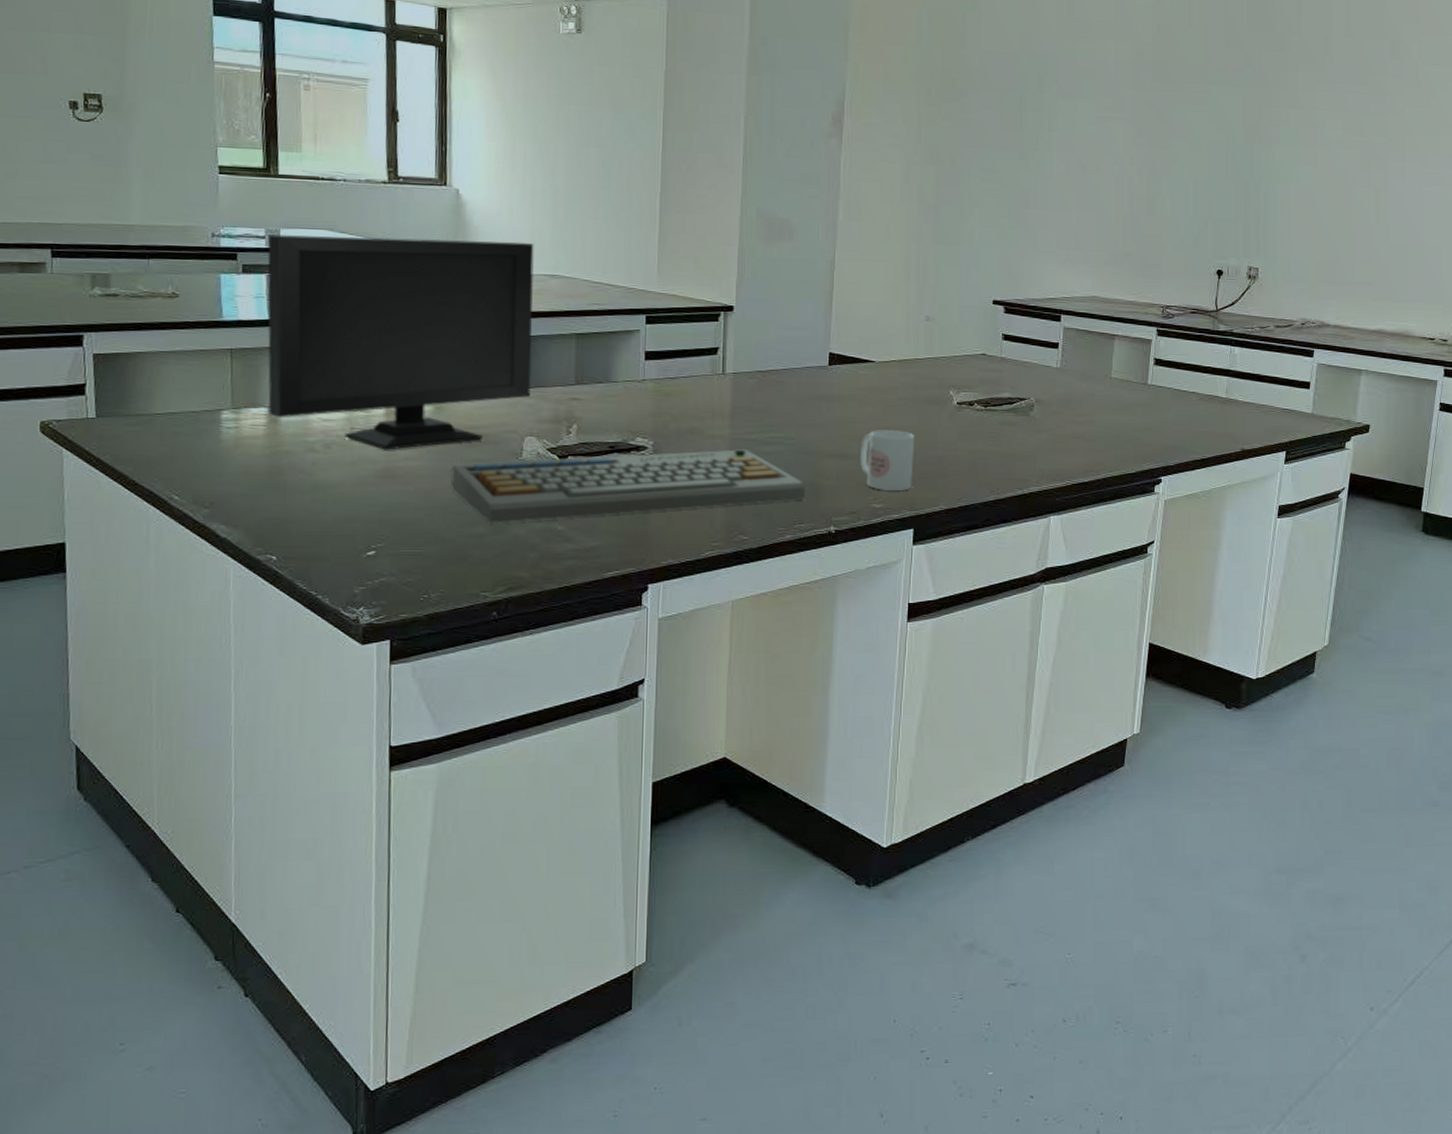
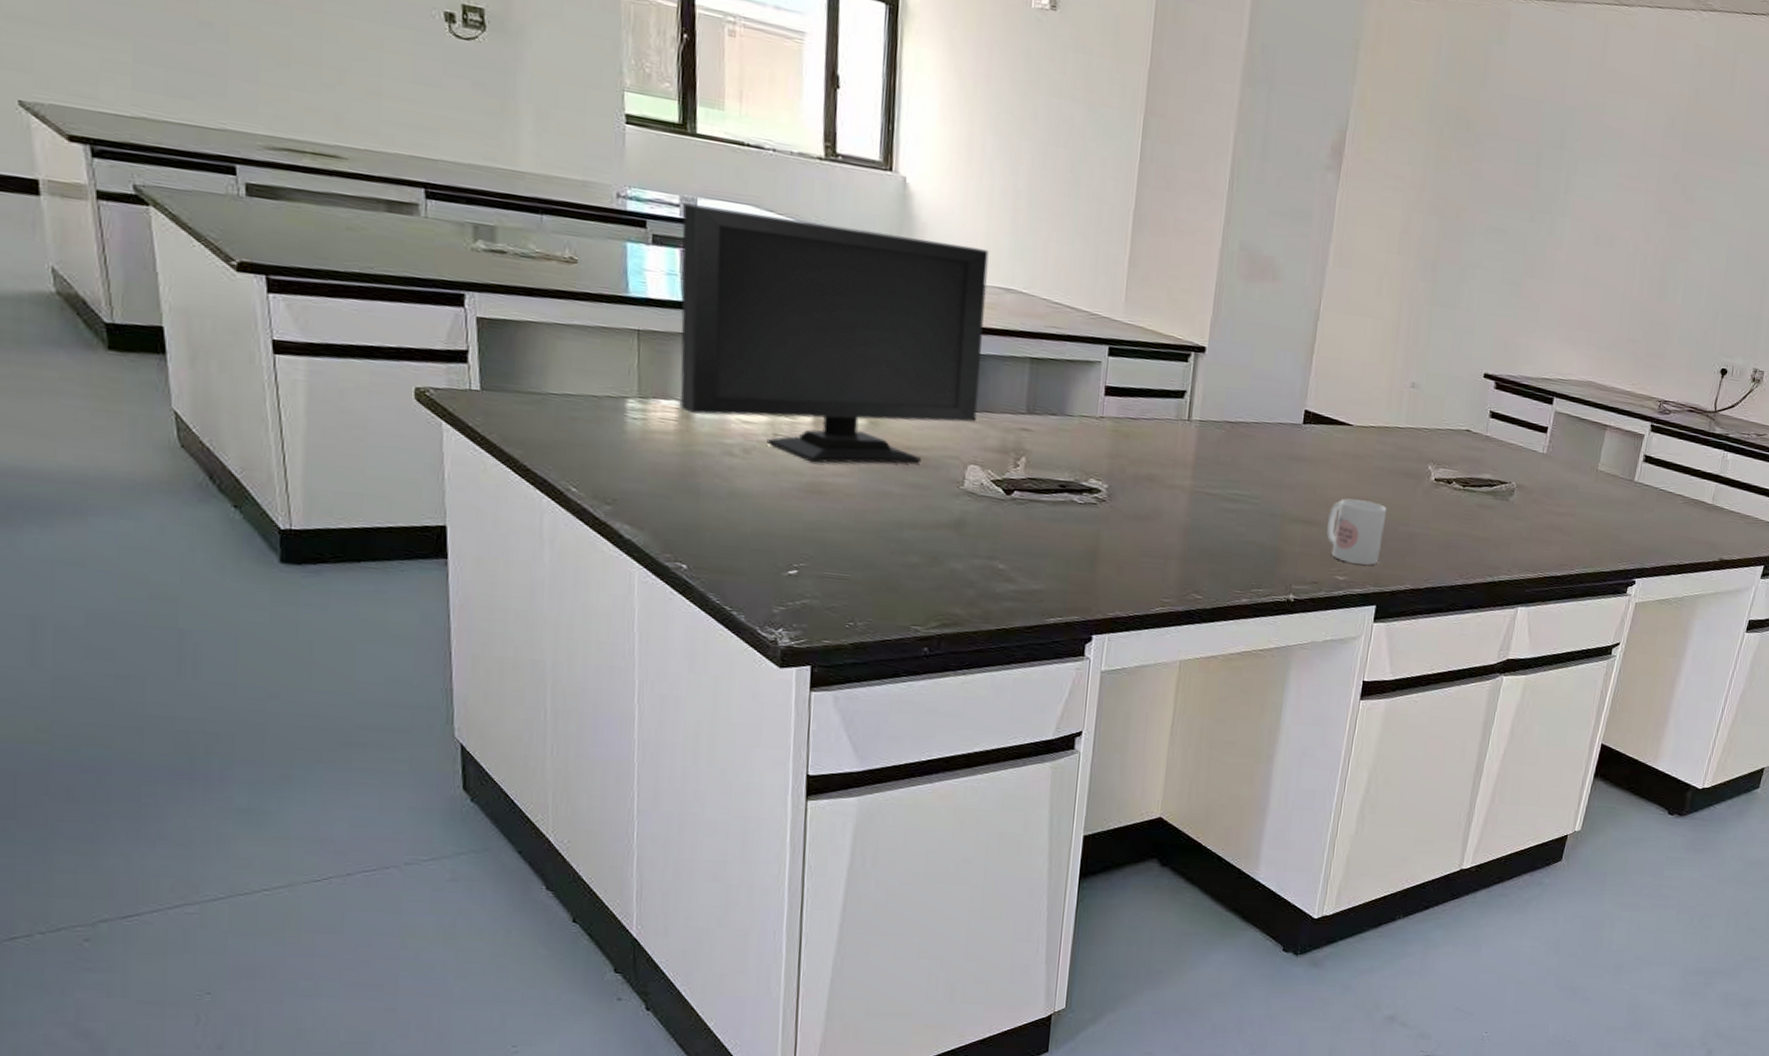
keyboard: present [450,449,806,524] -> none [883,485,1267,564]

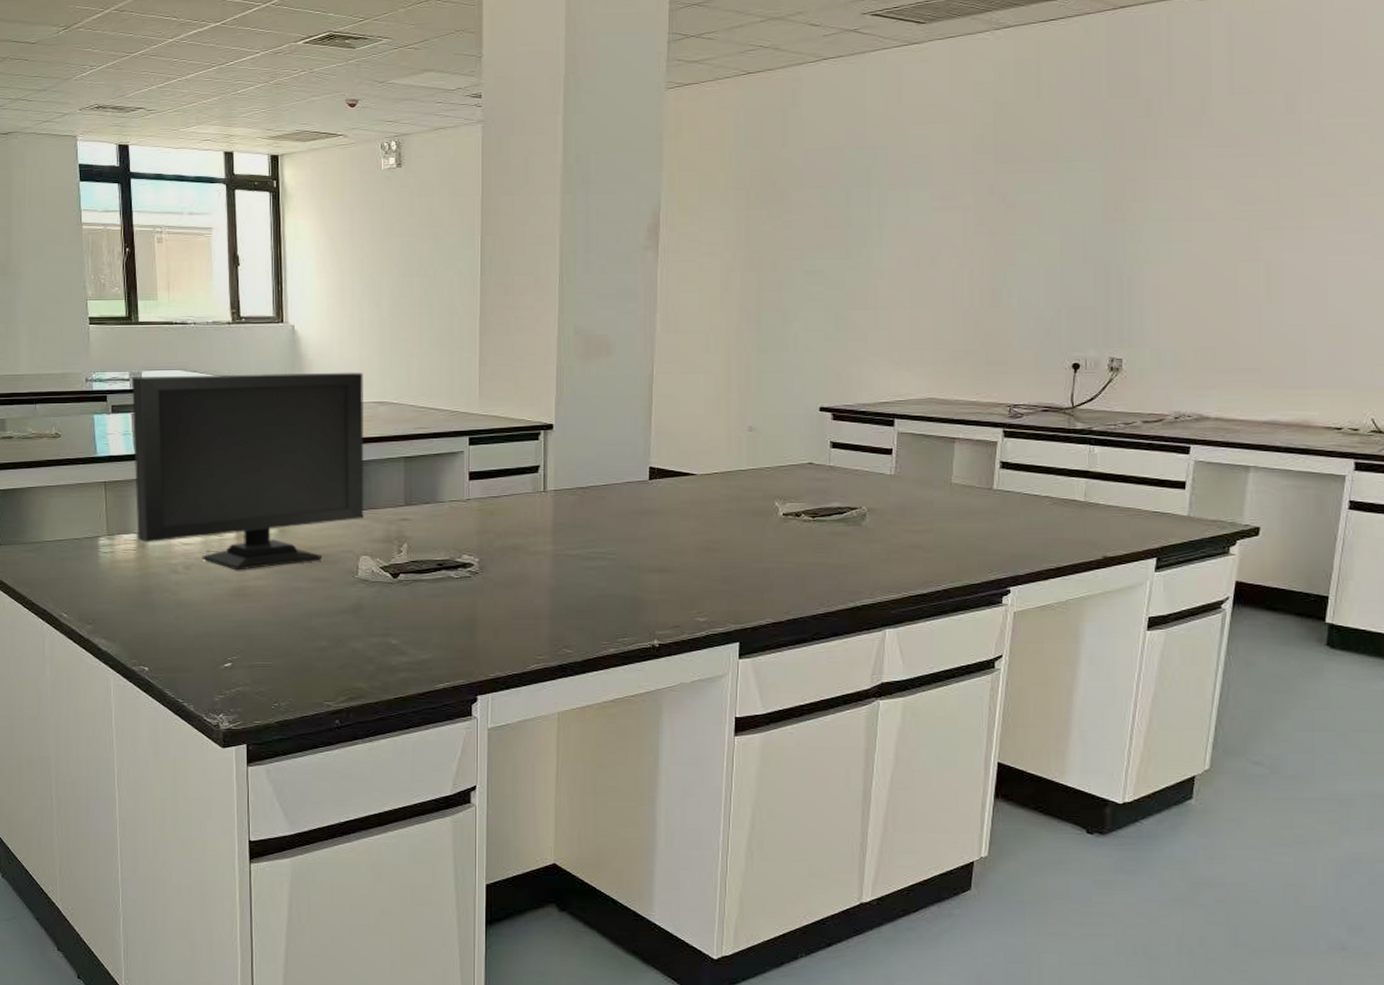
mug: present [1326,498,1387,565] -> none [683,543,739,604]

